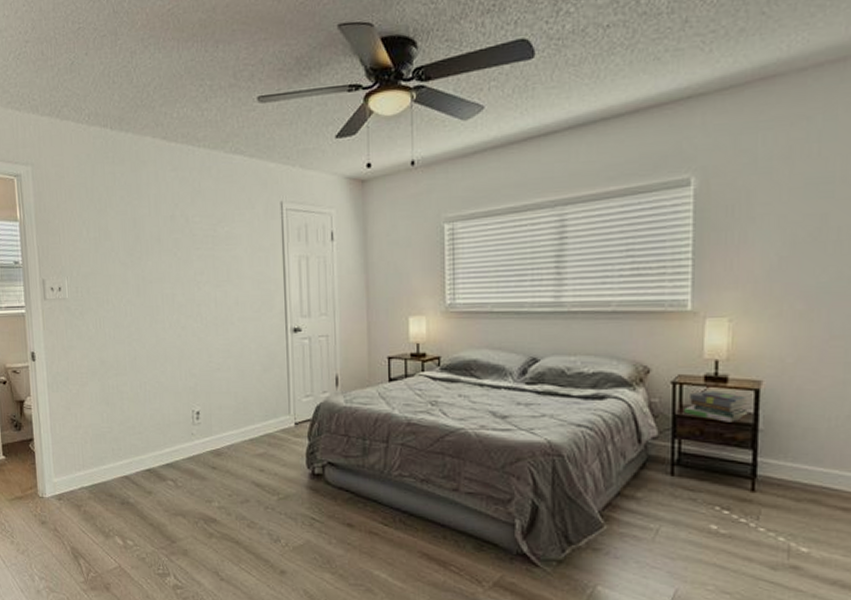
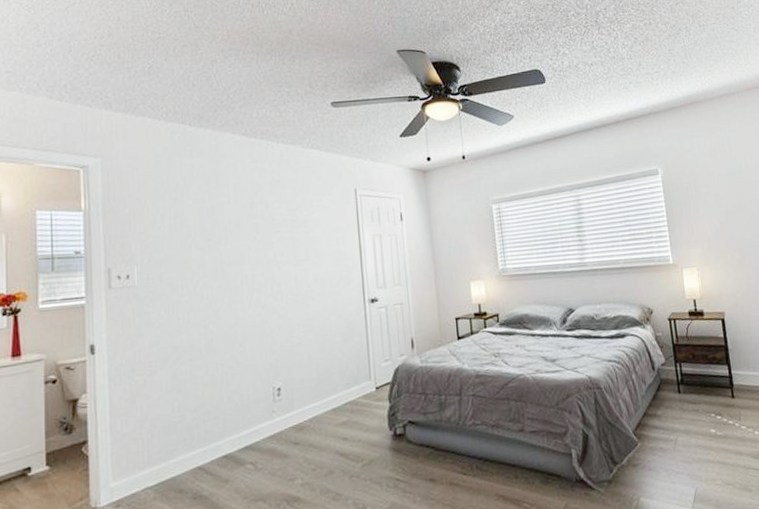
books: present [684,390,748,422] -> none [679,322,720,346]

